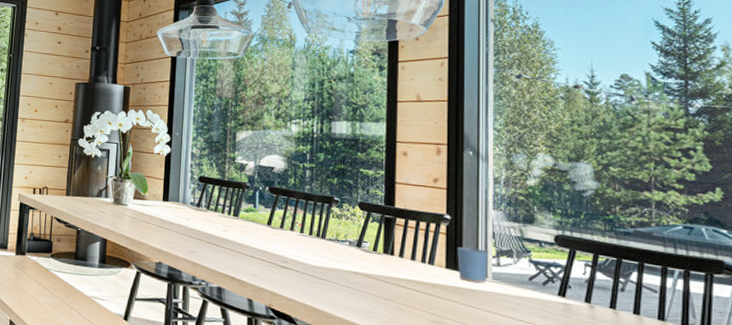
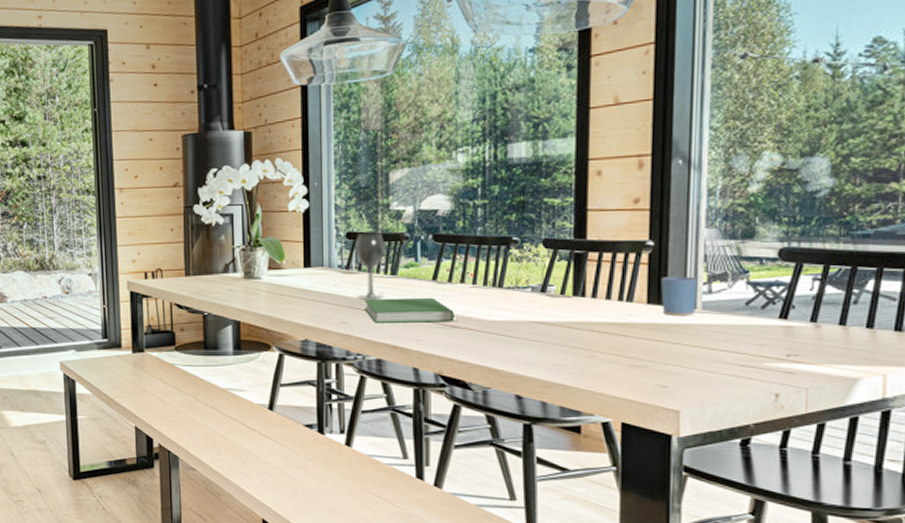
wine glass: none [205,179,229,236] -> present [355,233,384,300]
hardcover book: none [210,234,284,263] -> present [363,297,454,323]

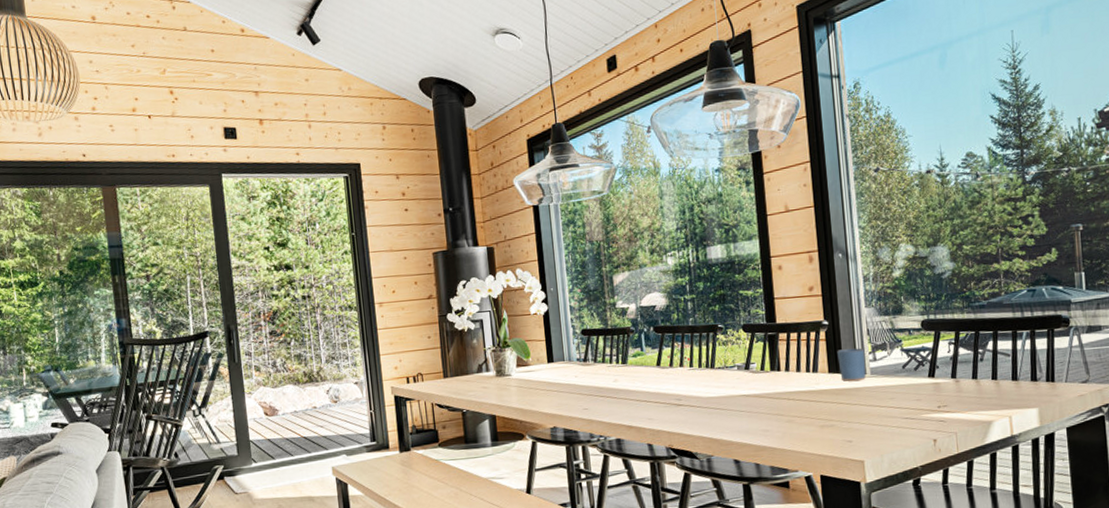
wine glass: present [355,233,384,300] -> none [590,328,618,388]
hardcover book: present [363,297,454,323] -> none [601,381,678,407]

